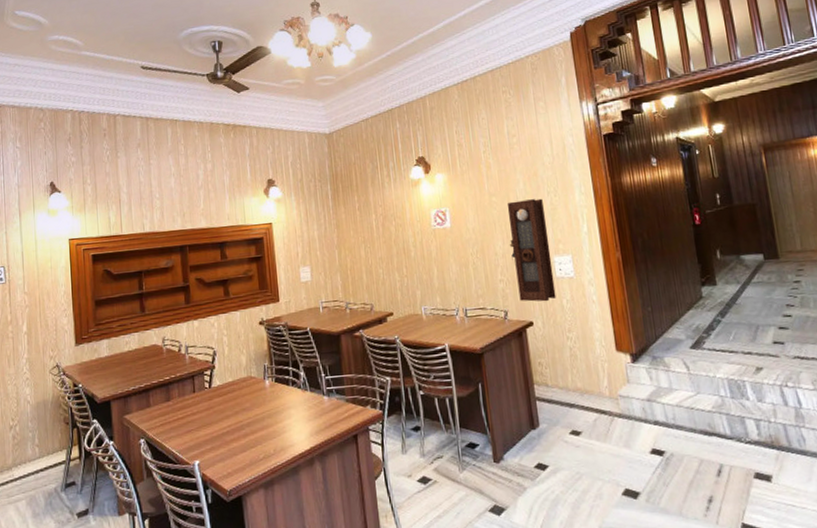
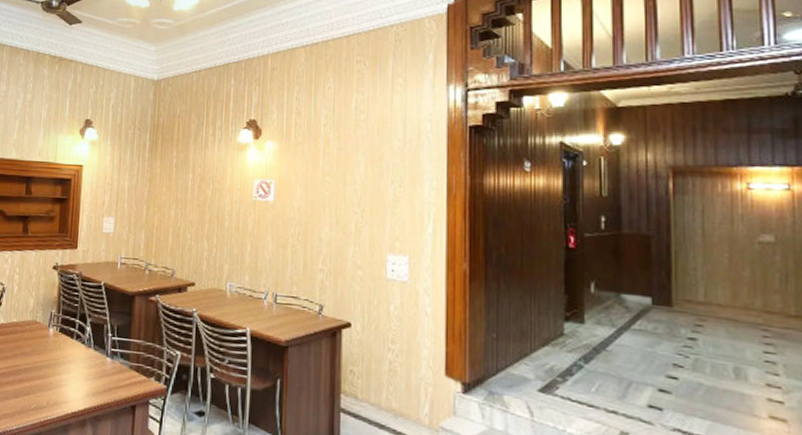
pendulum clock: present [507,198,556,302] -> none [337,184,385,304]

